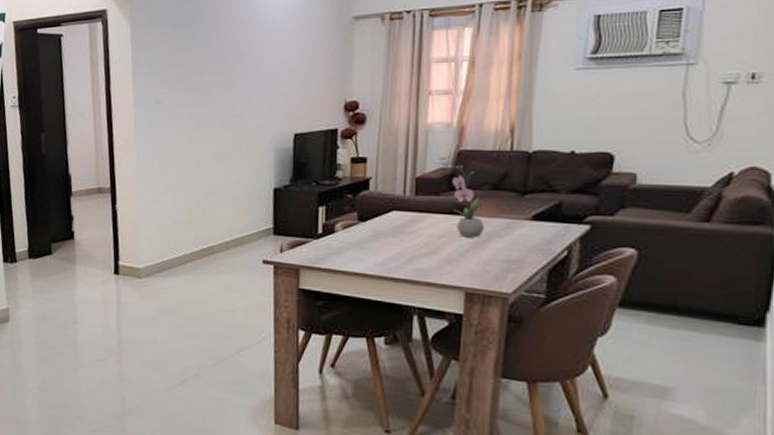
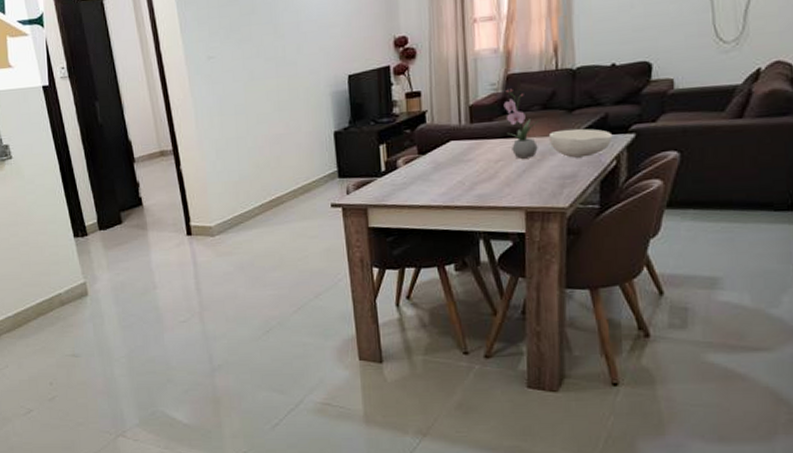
bowl: none [496,212,566,244] -> present [548,128,613,158]

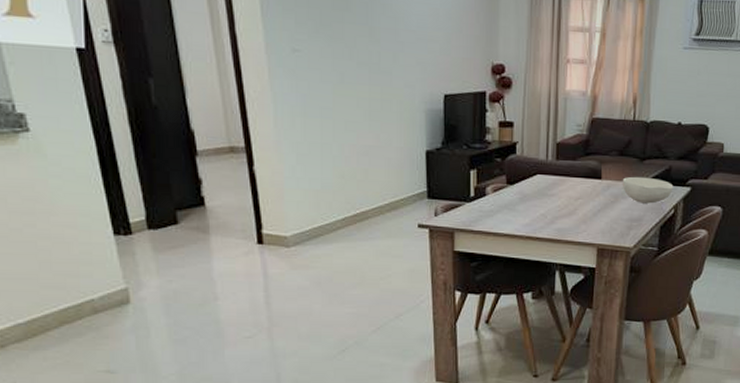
flower arrangement: present [503,88,540,159] -> none [586,132,616,199]

